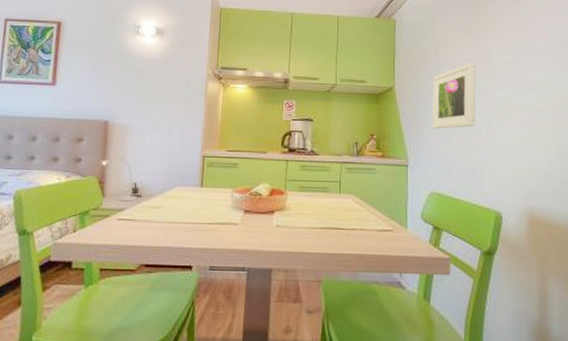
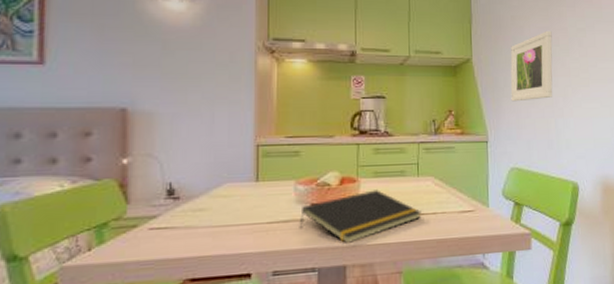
notepad: none [233,203,342,249] -> present [299,190,422,243]

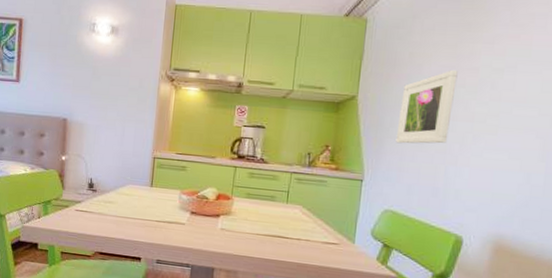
notepad: present [299,190,422,243] -> none [179,209,286,250]

